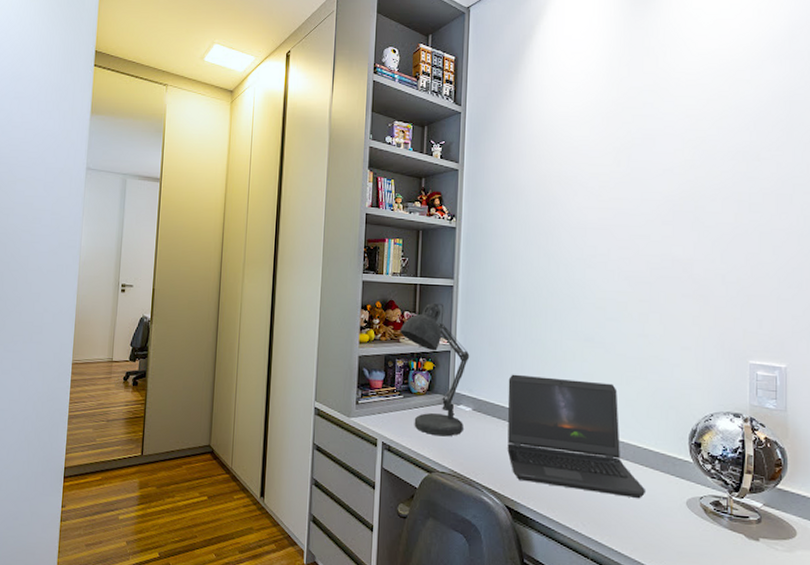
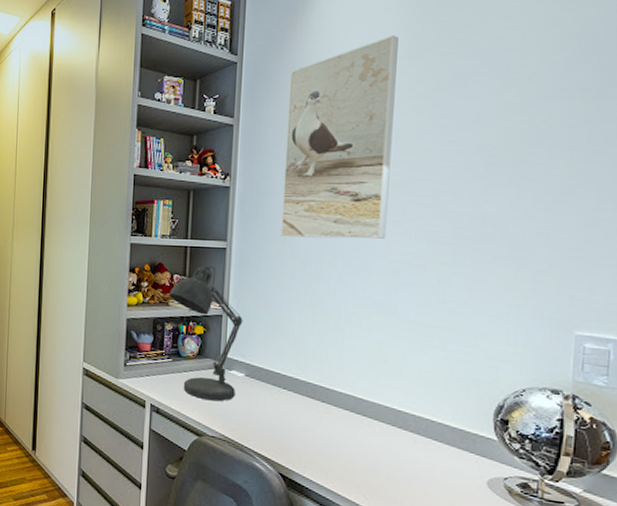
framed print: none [503,97,598,278] -> present [281,36,398,239]
laptop computer: present [507,374,645,499] -> none [282,340,438,476]

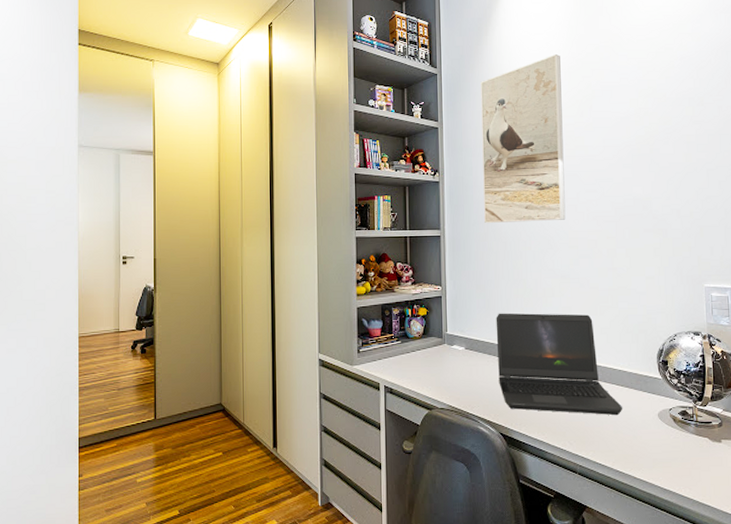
desk lamp: present [169,265,243,401] -> none [394,252,460,376]
laptop computer: none [282,340,438,476] -> present [496,313,622,416]

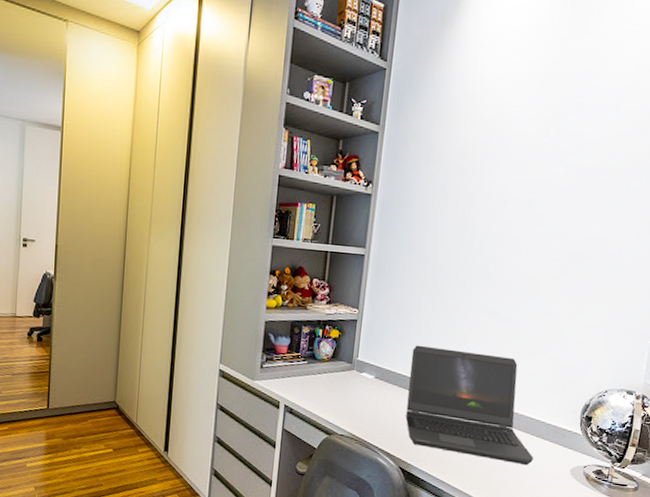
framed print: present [481,54,566,224] -> none [416,58,534,253]

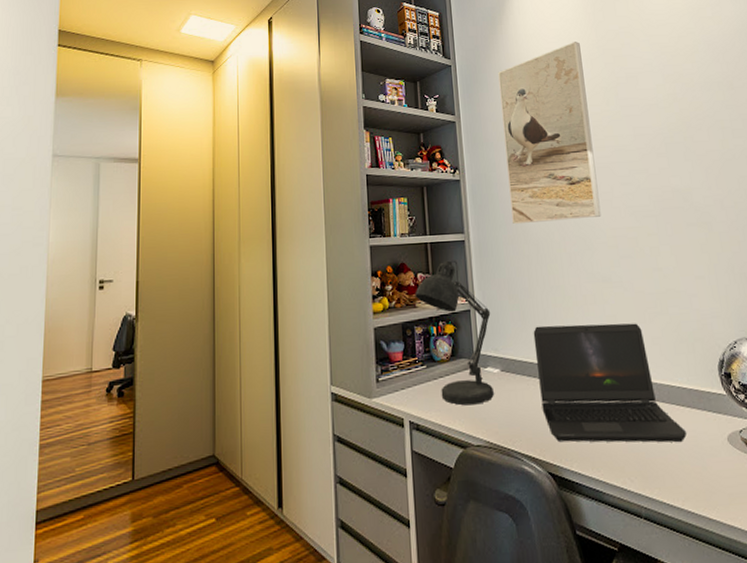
desk lamp: none [307,271,376,402] -> present [415,260,494,406]
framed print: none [416,58,534,253] -> present [498,42,601,225]

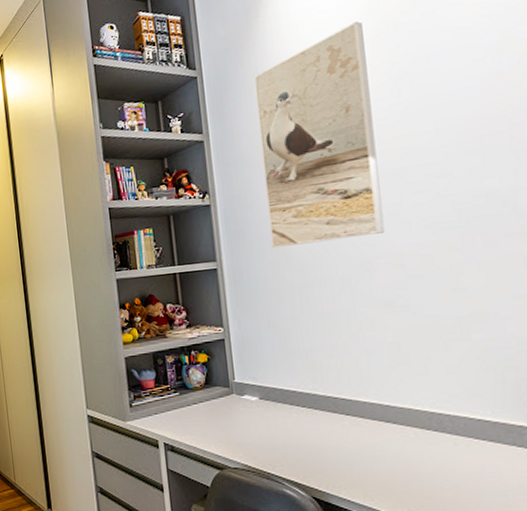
desk lamp: present [415,260,494,406] -> none [165,289,252,431]
laptop computer: present [533,323,686,443] -> none [296,350,486,478]

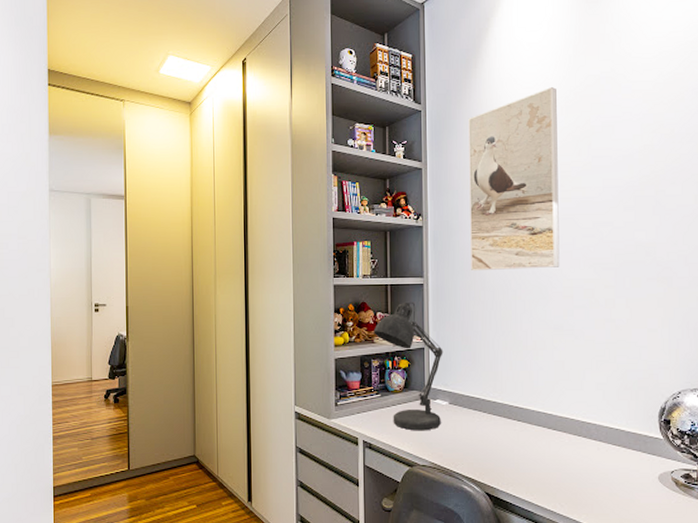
desk lamp: none [165,289,252,431] -> present [373,301,443,431]

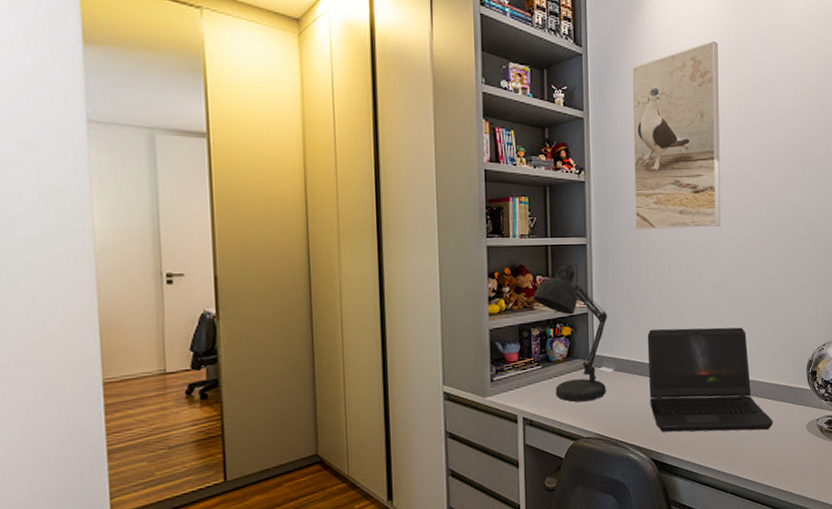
laptop computer: none [482,366,619,477] -> present [647,327,773,432]

